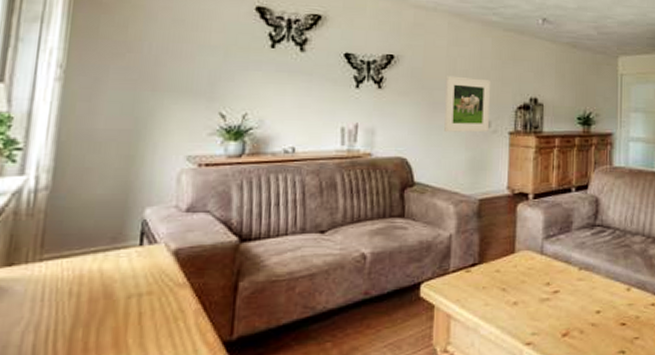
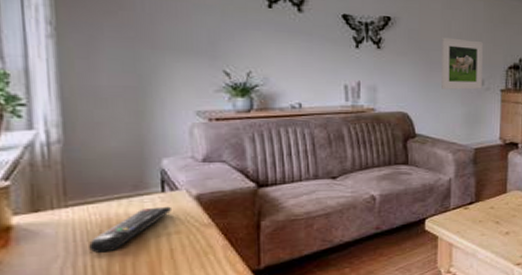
remote control: none [55,262,148,315] -> present [89,206,173,253]

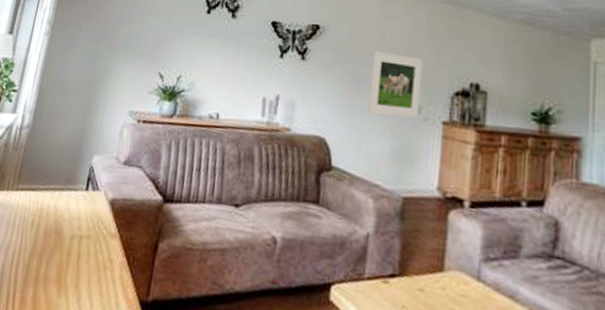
remote control: present [89,206,173,253] -> none [21,204,90,244]

